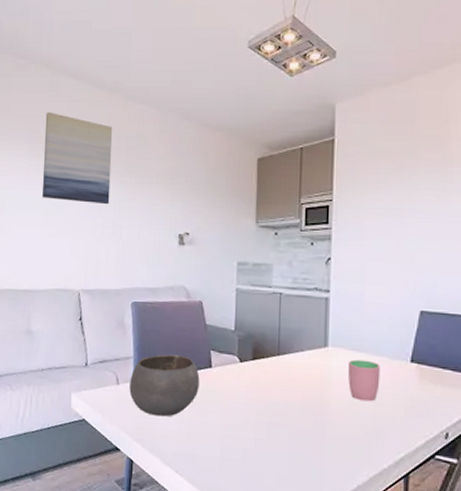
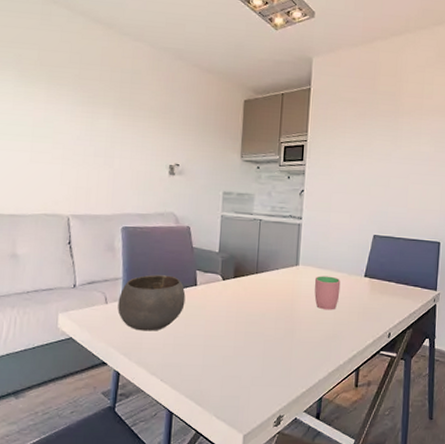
wall art: present [42,111,113,205] -> none [31,39,107,135]

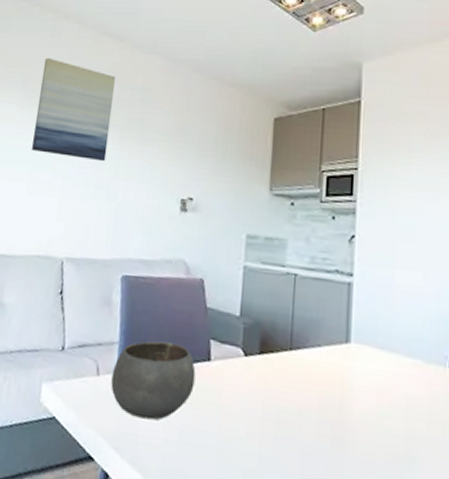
wall art: none [31,39,107,135] -> present [32,57,116,162]
cup: present [314,276,341,310] -> none [373,360,413,416]

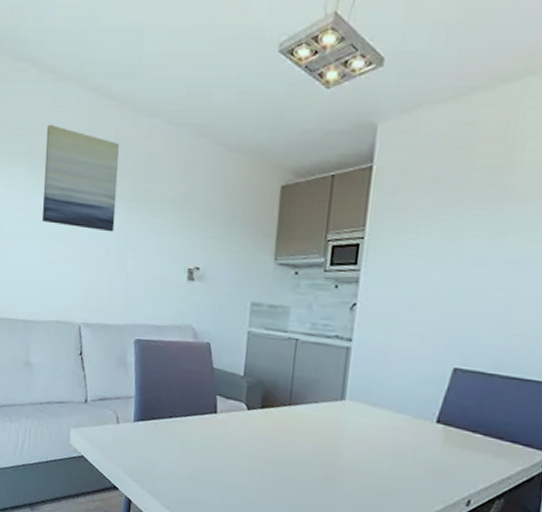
bowl: present [111,341,196,420] -> none [129,396,204,460]

